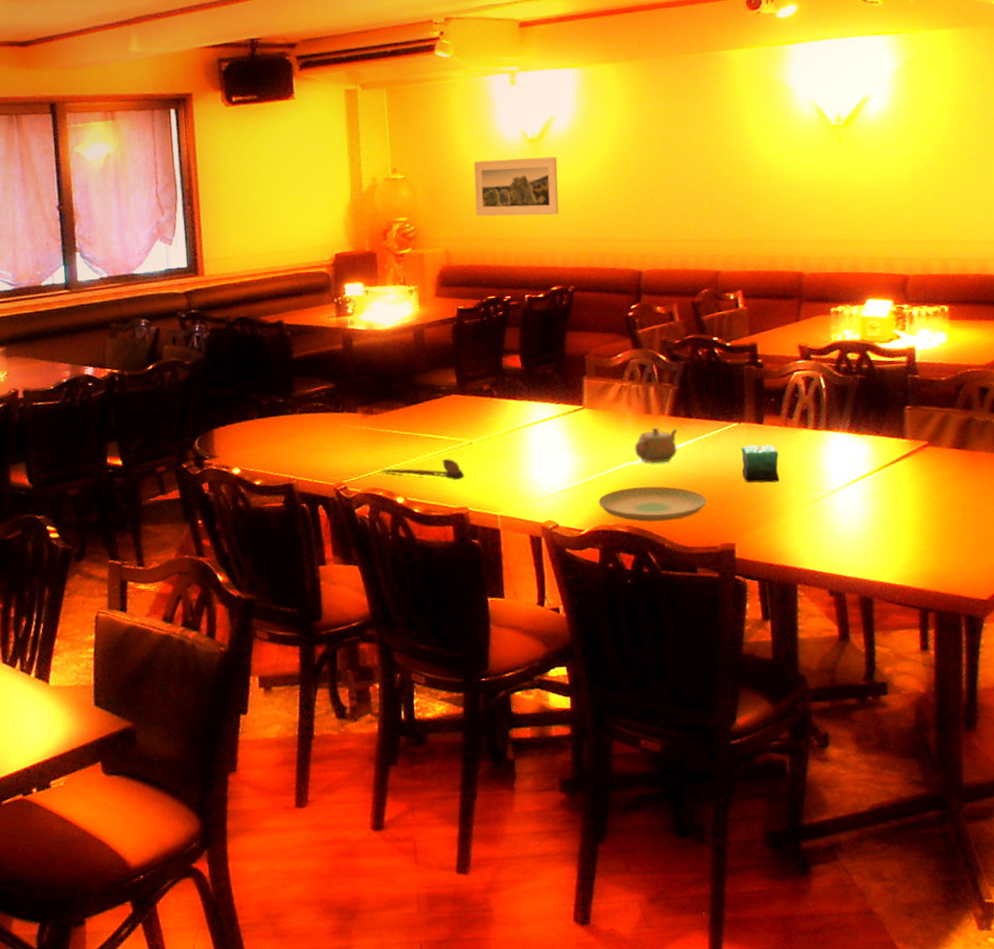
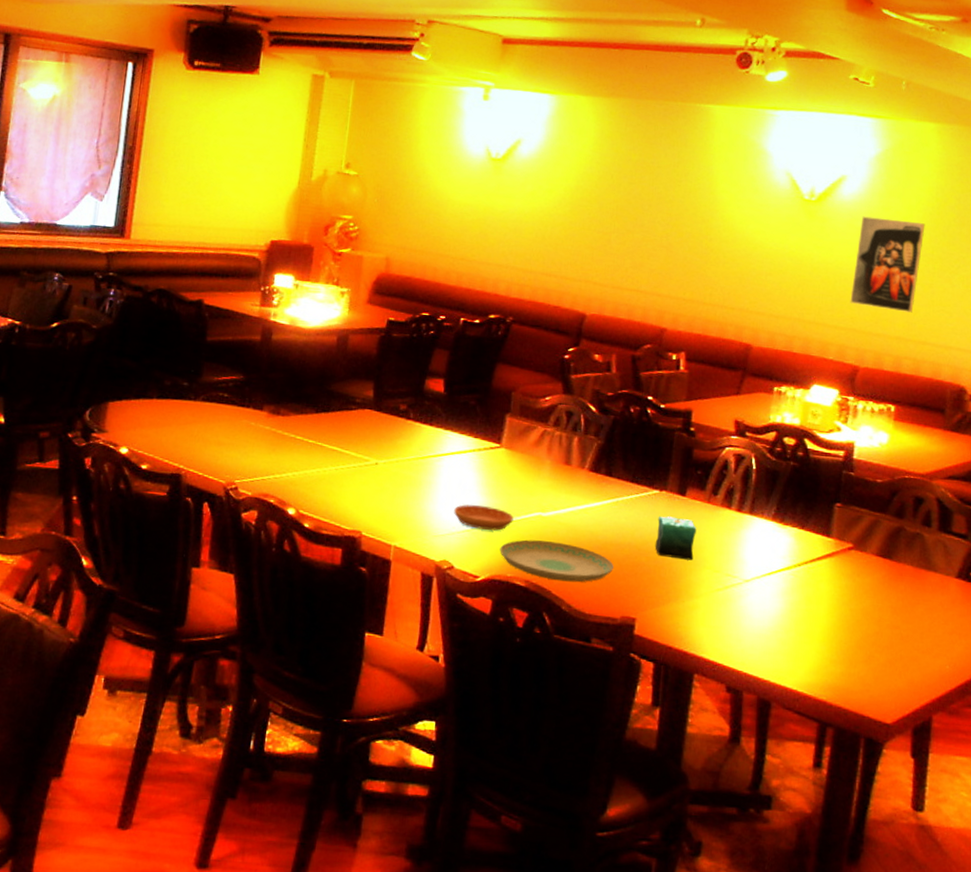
spoon: present [380,459,465,481] -> none [276,475,365,501]
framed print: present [473,156,559,217] -> none [424,171,518,241]
saucer: none [550,464,607,487] -> present [454,504,514,531]
teapot: present [634,427,678,463] -> none [546,480,596,520]
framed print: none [890,128,952,217] -> present [850,216,925,313]

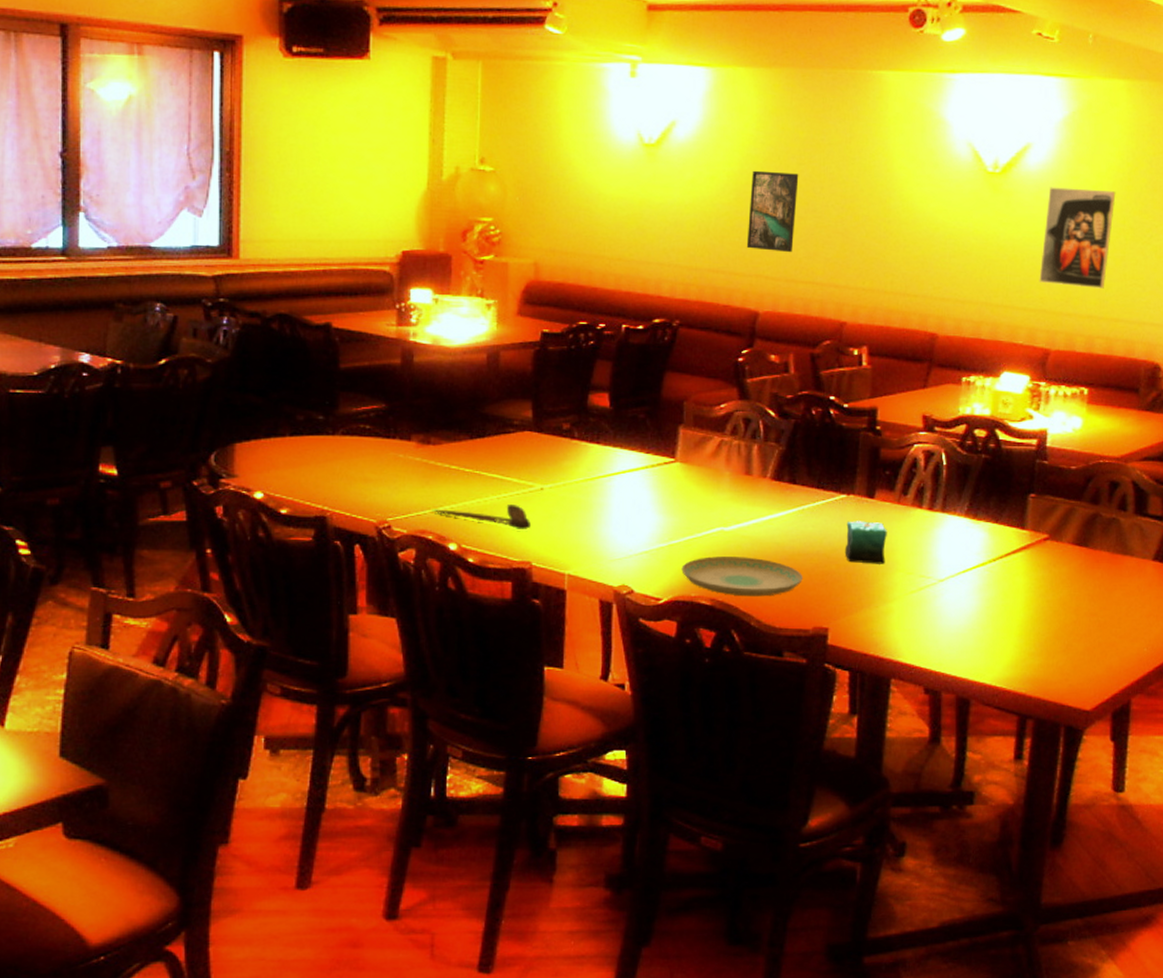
spoon: none [276,475,365,501] -> present [432,505,532,531]
saucer: present [454,504,514,531] -> none [630,525,694,550]
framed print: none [578,186,630,263] -> present [746,170,799,253]

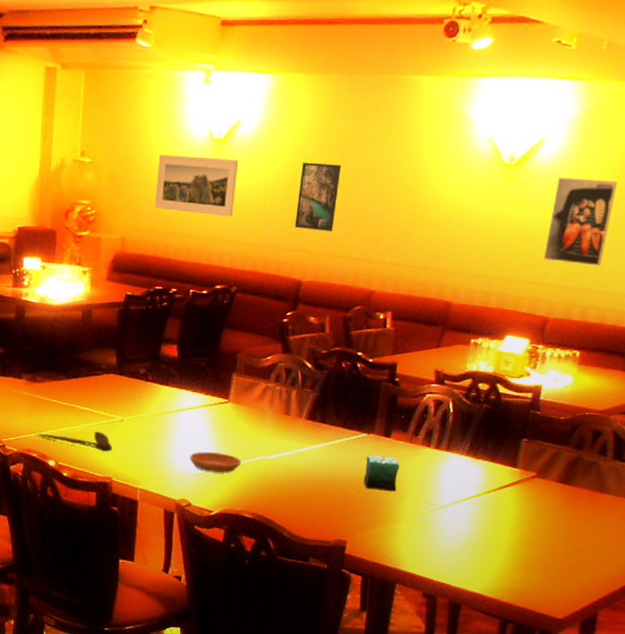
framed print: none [574,162,676,236] -> present [155,154,239,217]
saucer: none [630,525,694,550] -> present [190,452,241,473]
plate: present [681,556,803,597] -> none [230,479,328,513]

